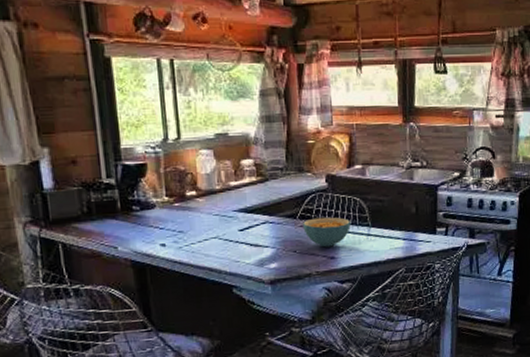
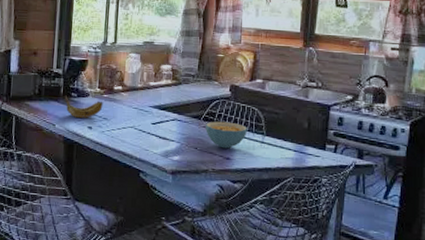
banana: none [124,210,175,236] -> present [65,95,103,119]

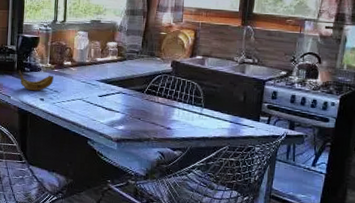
cereal bowl: present [205,121,248,149] -> none [148,94,188,120]

